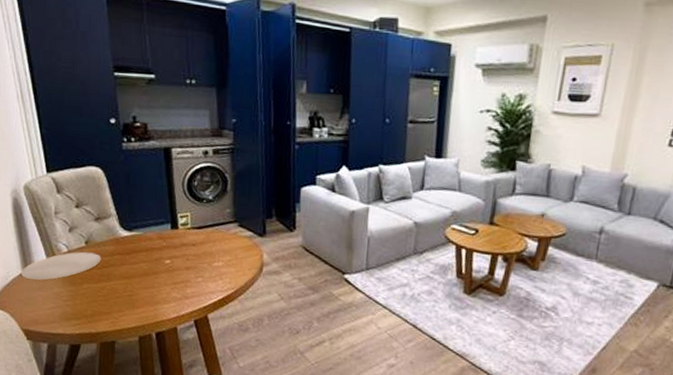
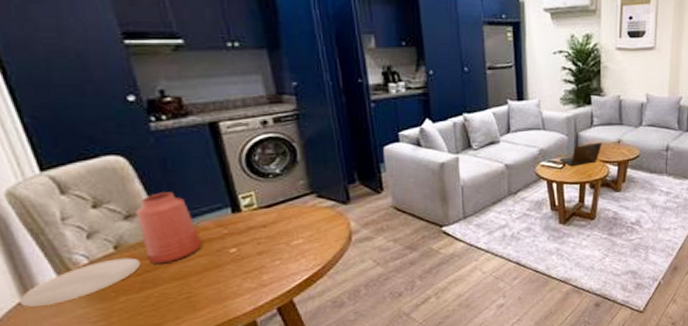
vase: none [103,202,146,264] -> present [135,192,202,264]
laptop: none [473,212,524,235] -> present [560,142,603,167]

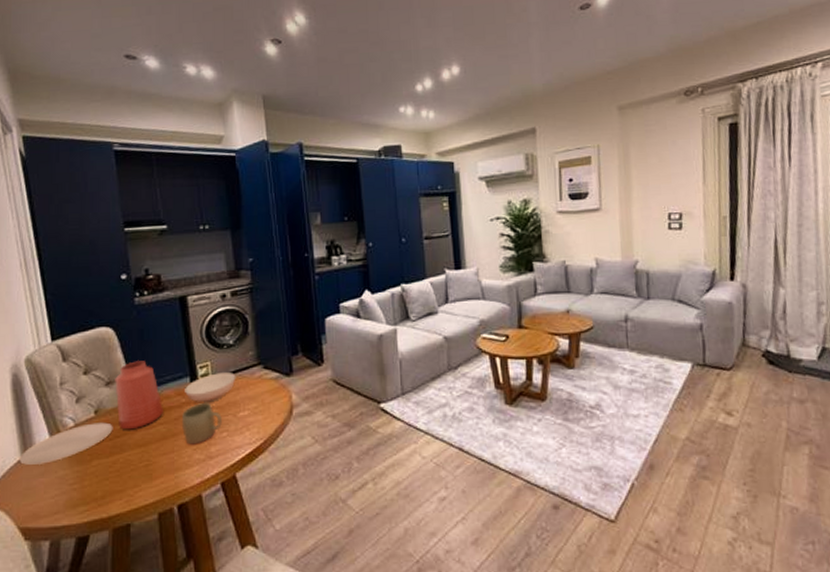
bowl: none [224,202,287,233] -> present [183,372,236,403]
mug: none [225,233,274,275] -> present [181,403,222,445]
laptop: present [560,142,603,167] -> none [503,312,550,340]

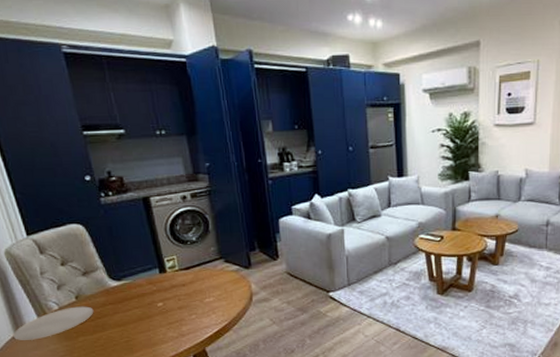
vase: present [115,361,163,430] -> none [90,254,138,313]
mug: present [181,403,222,445] -> none [154,291,191,325]
bowl: present [183,372,236,403] -> none [154,265,201,291]

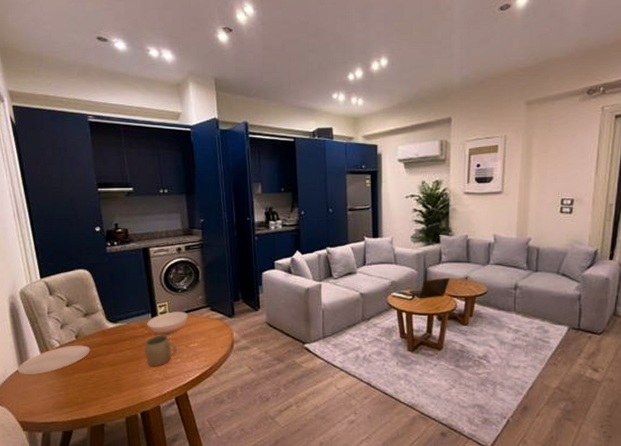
bowl: none [154,265,201,291] -> present [146,312,188,335]
mug: none [154,291,191,325] -> present [144,335,176,367]
laptop: none [438,216,481,240] -> present [410,277,451,299]

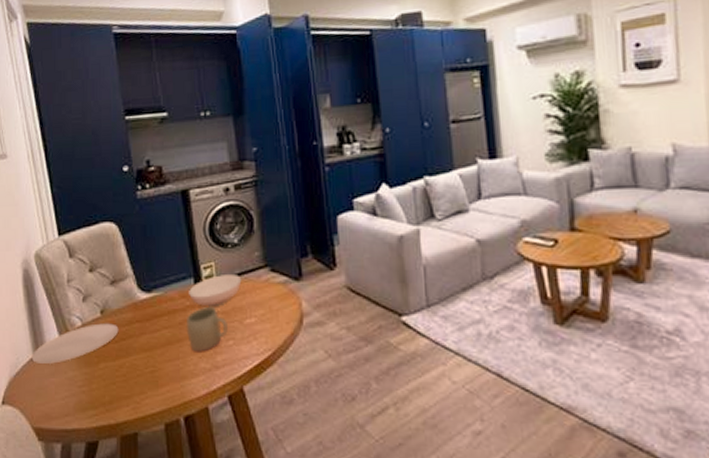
laptop: present [410,277,451,299] -> none [550,211,611,245]

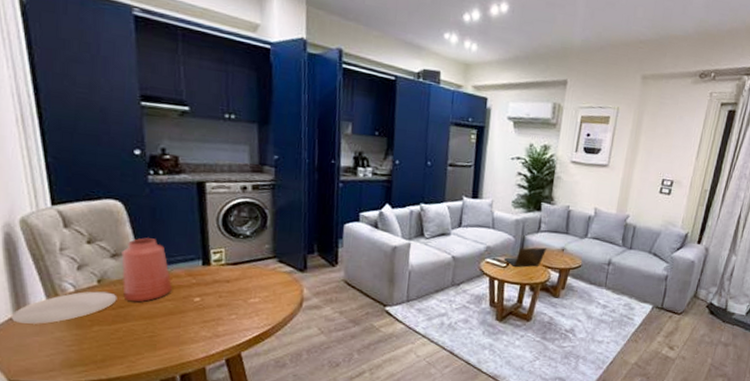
vase: none [119,259,168,333] -> present [121,237,172,303]
mug: present [186,307,228,352] -> none [190,286,232,323]
bowl: present [187,275,242,307] -> none [195,260,250,287]
laptop: none [550,211,611,245] -> present [505,247,547,268]

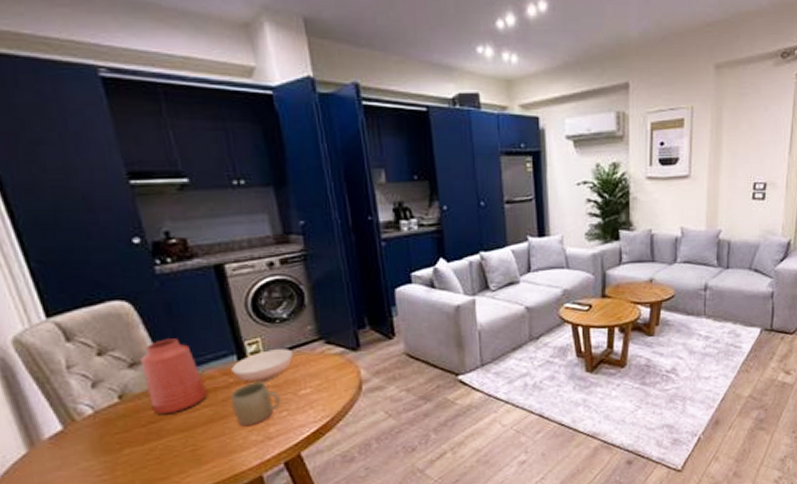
plate: present [11,291,117,324] -> none [24,407,146,459]
mug: none [190,286,232,323] -> present [230,382,280,427]
bowl: none [195,260,250,287] -> present [230,349,294,382]
laptop: present [505,247,547,268] -> none [586,281,633,309]

